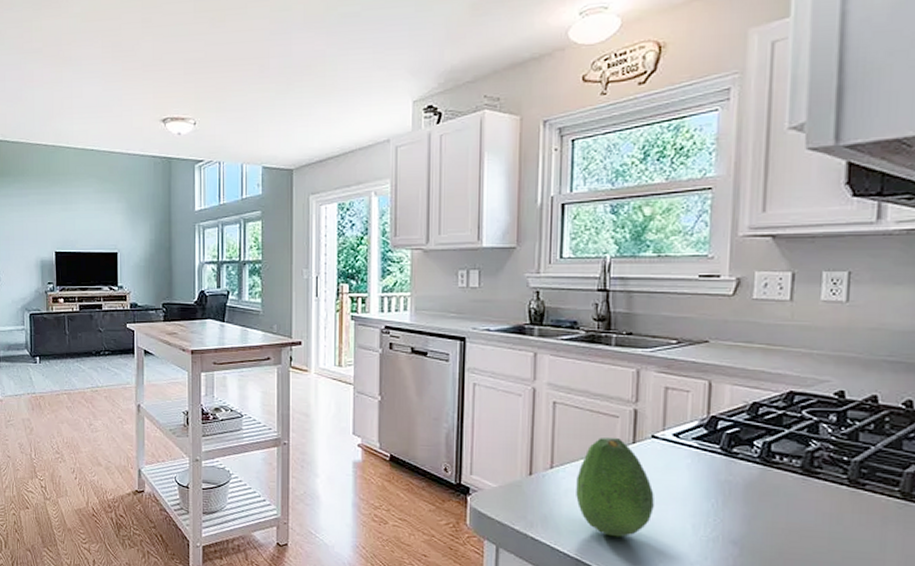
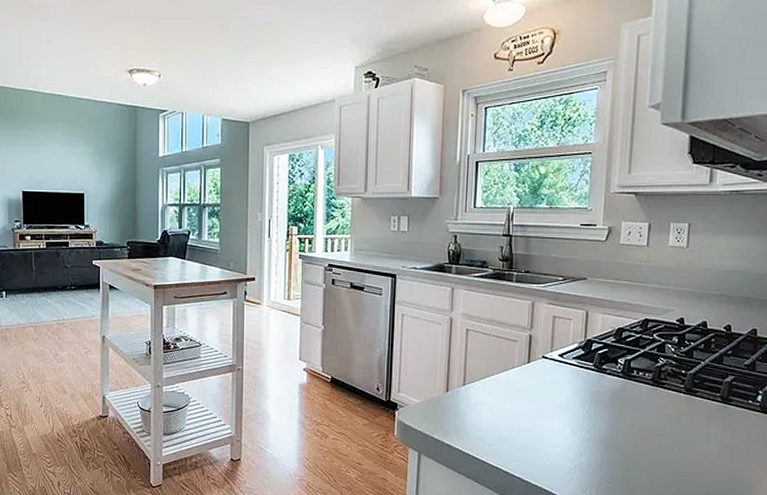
fruit: present [576,437,654,537] -> none [483,358,543,441]

